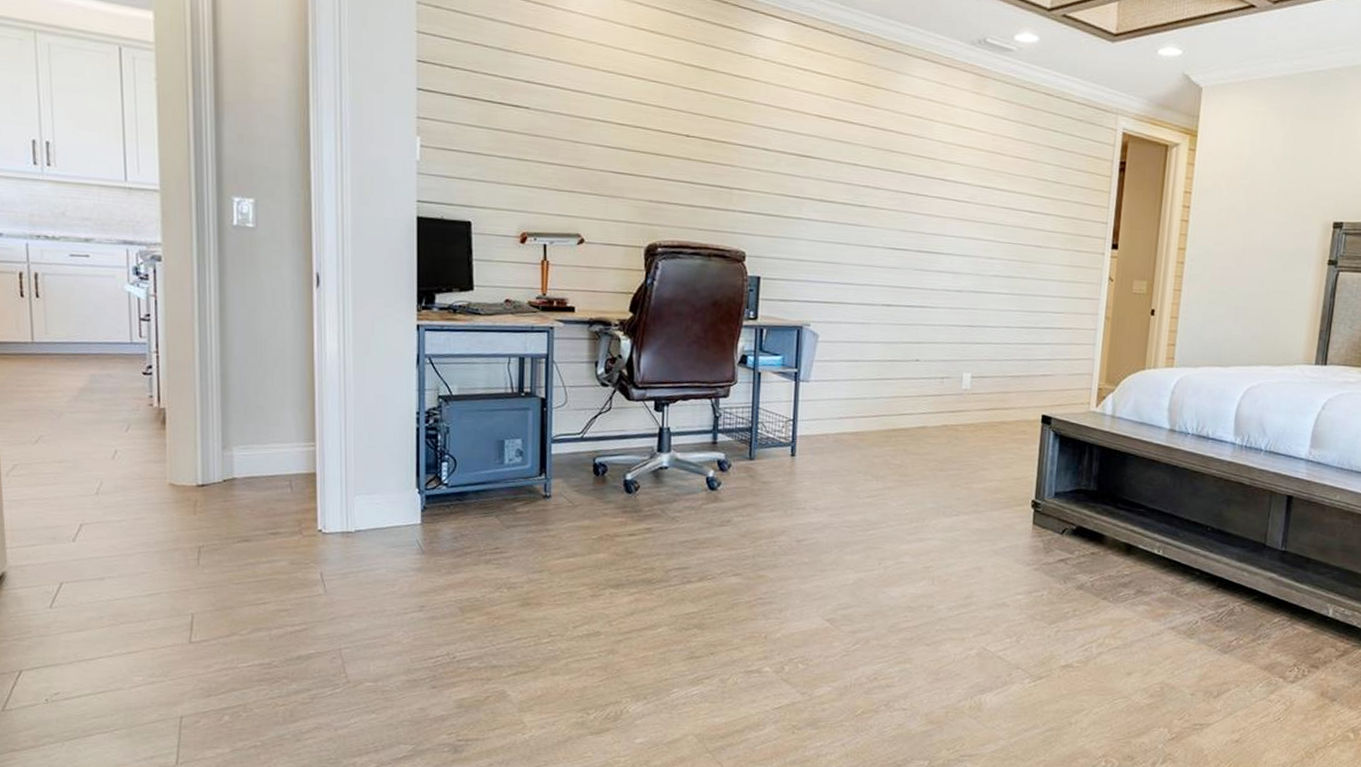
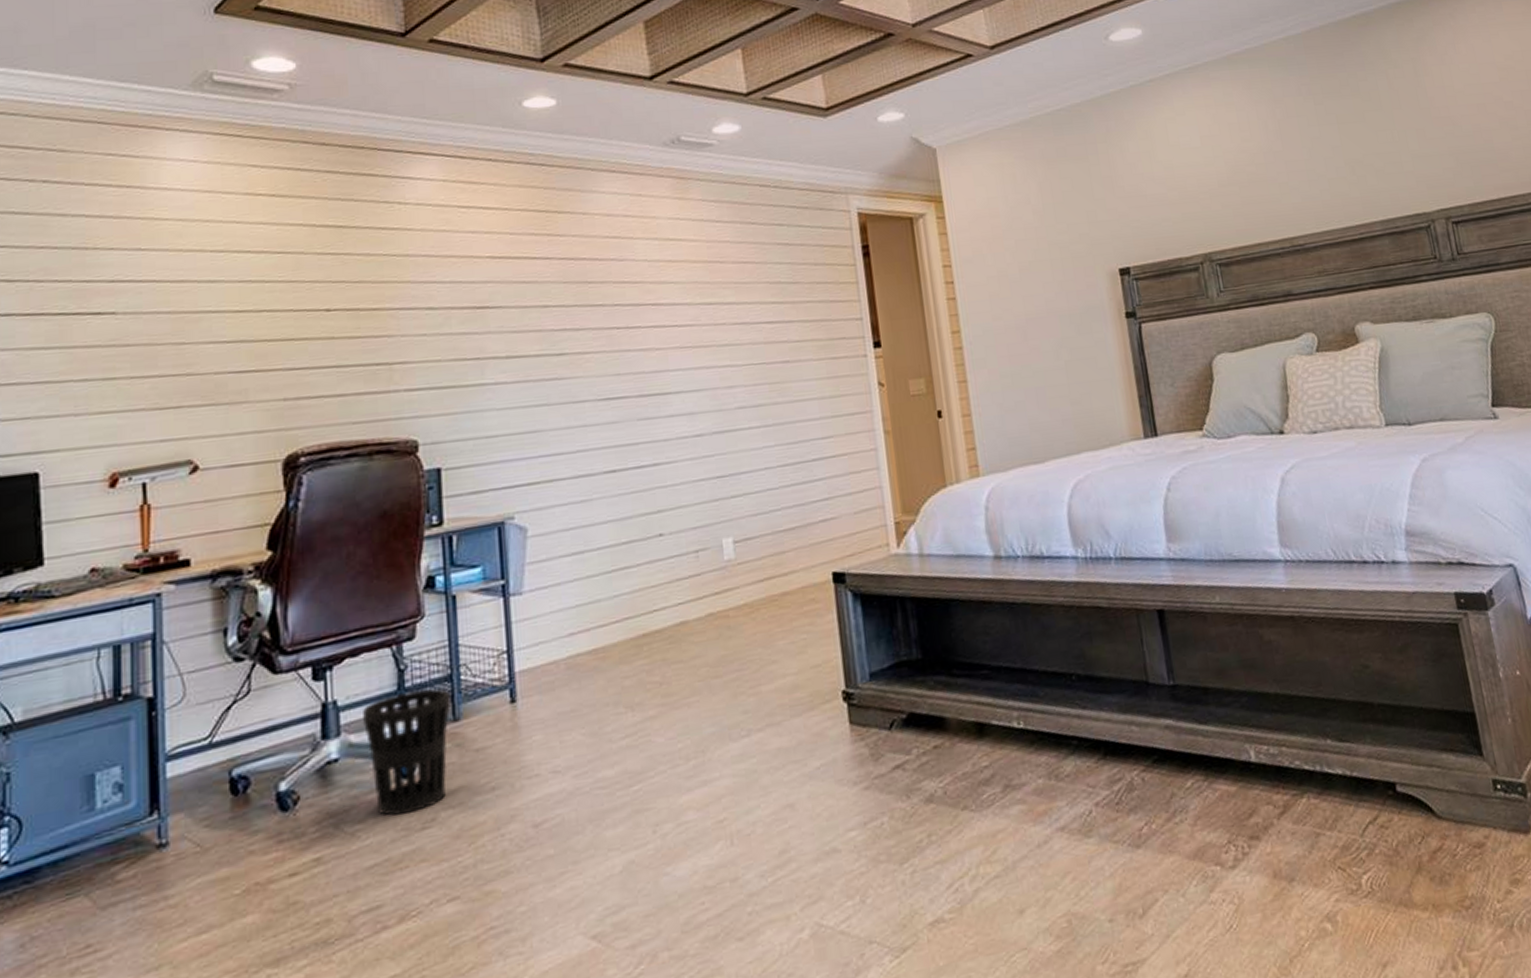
wastebasket: none [687,432,749,514] -> present [363,688,451,816]

